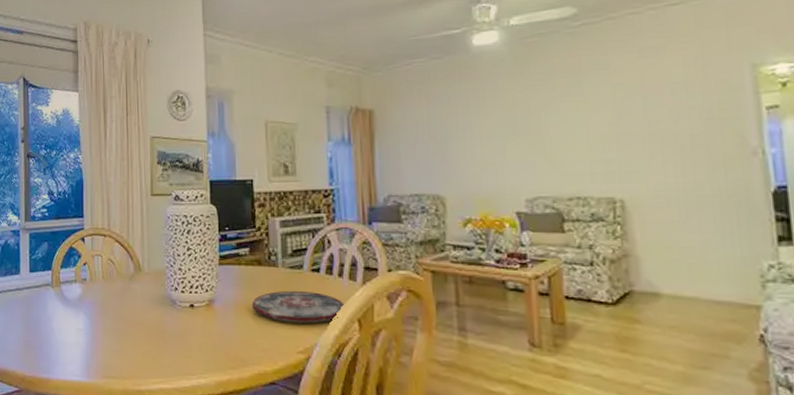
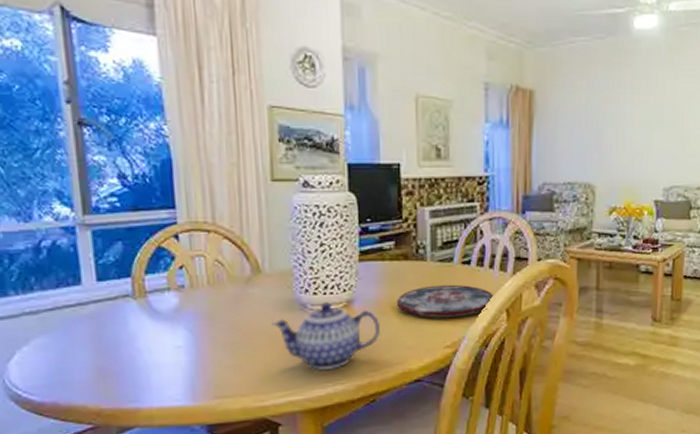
teapot: none [148,300,237,363] -> present [271,302,380,370]

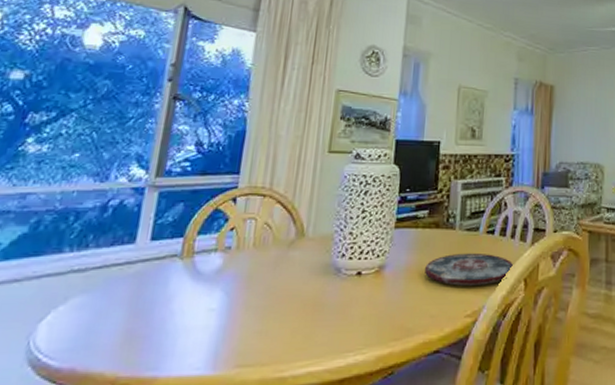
teapot: present [271,302,380,370] -> none [305,267,407,338]

